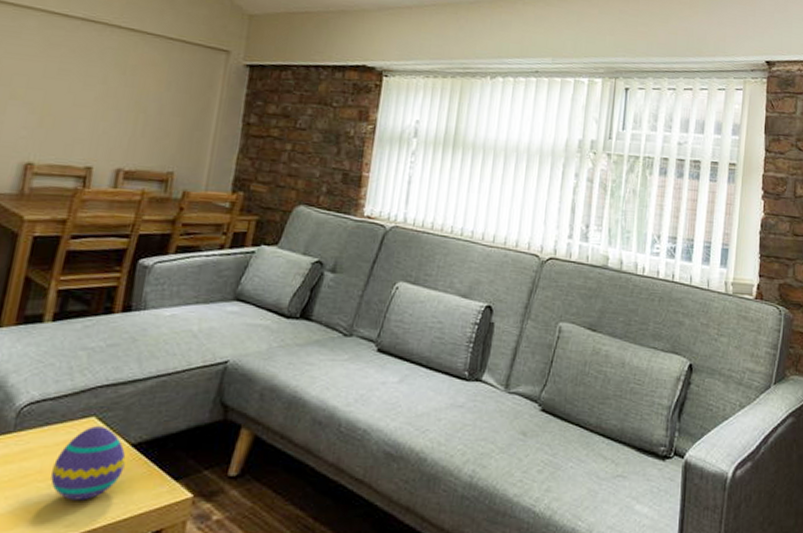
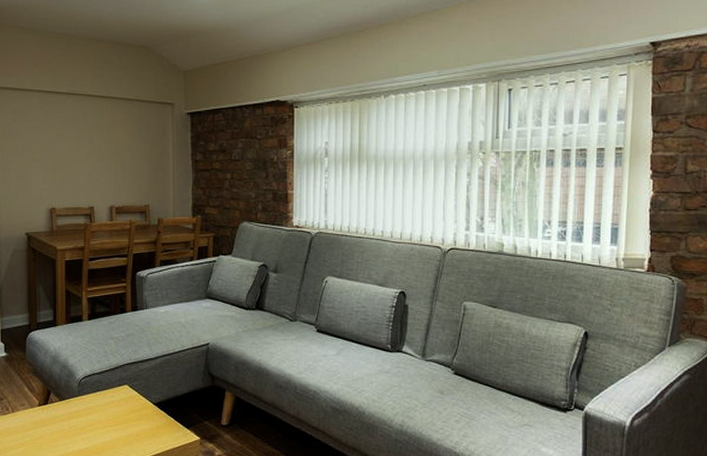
decorative egg: present [50,426,126,500] -> none [107,392,152,441]

